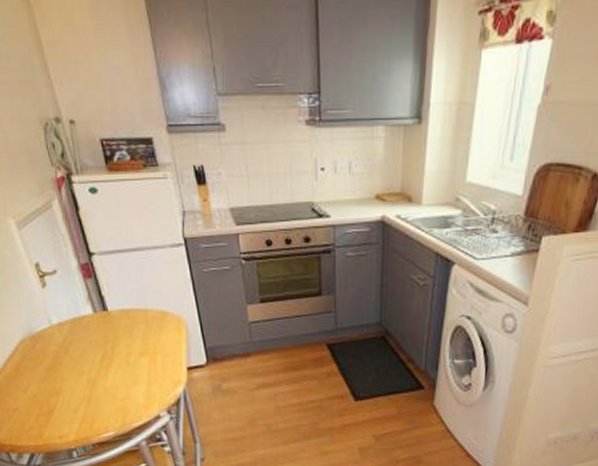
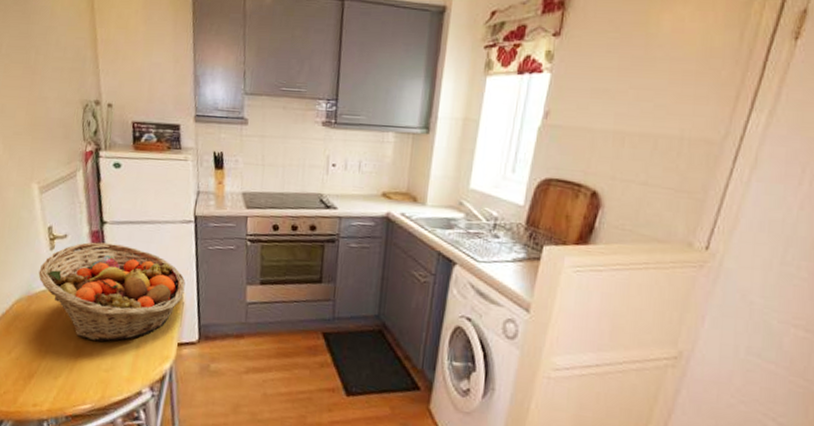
fruit basket: none [35,275,186,374] -> present [38,242,186,342]

